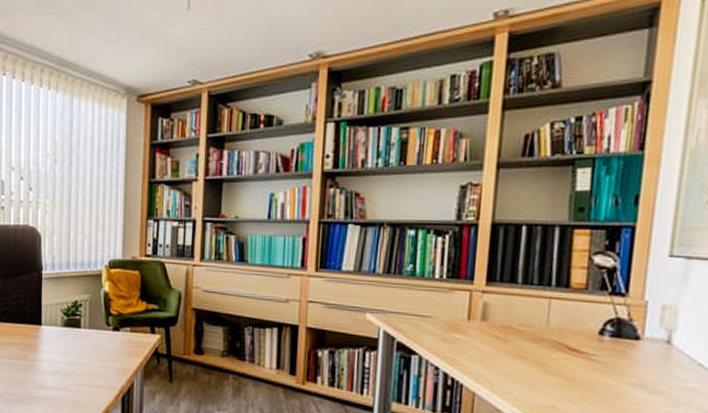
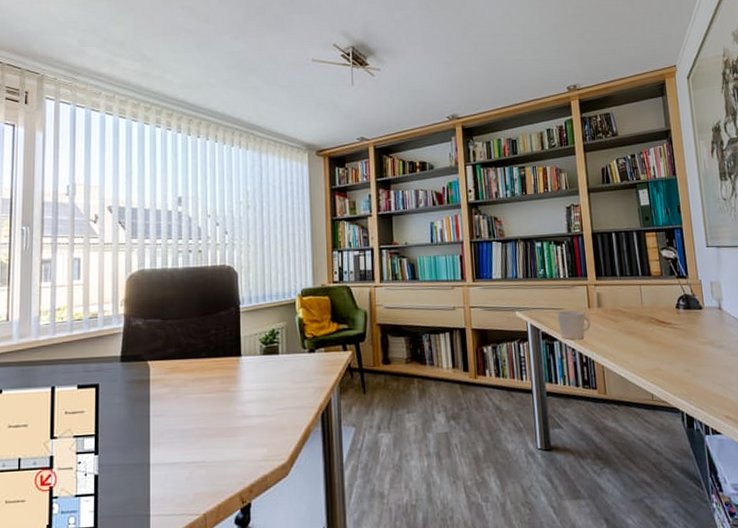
cup: none [421,320,467,358] -> present [556,310,591,340]

